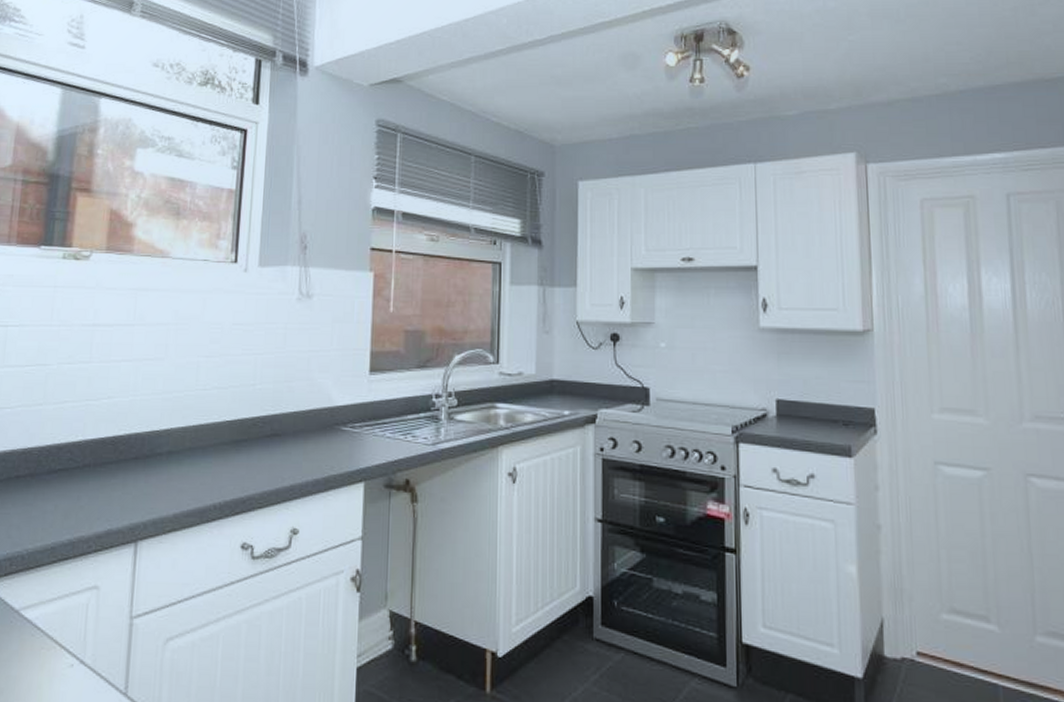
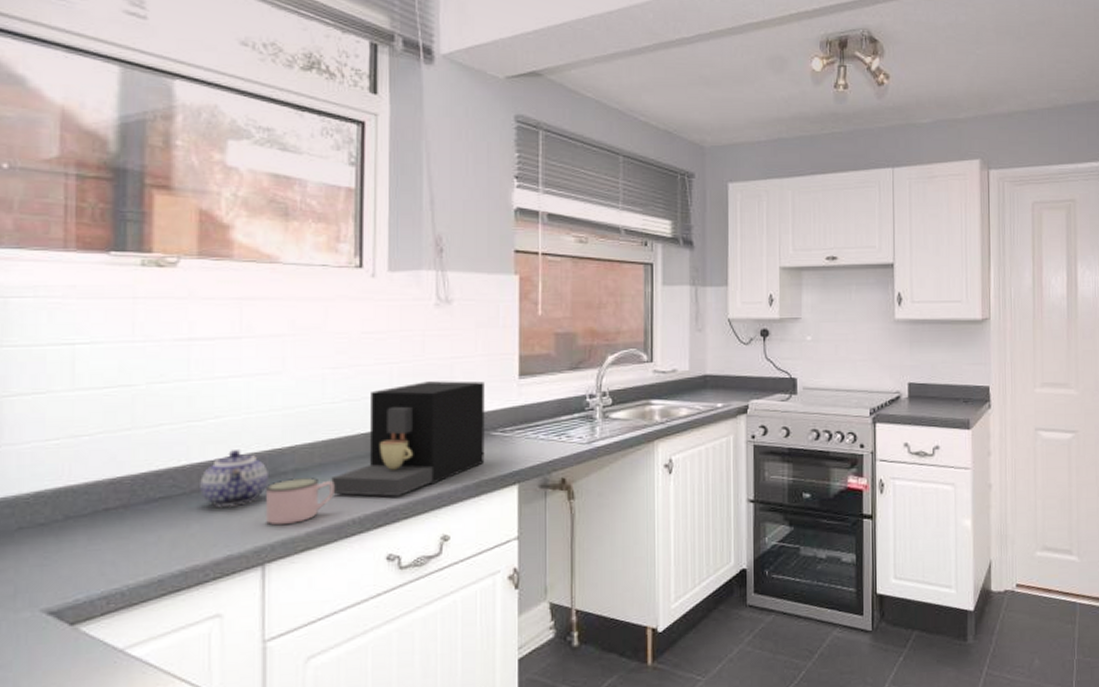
teapot: none [91,429,147,484] -> present [200,450,270,508]
mug: none [141,460,201,505] -> present [265,478,335,526]
coffee maker: none [198,373,338,486] -> present [331,381,485,497]

